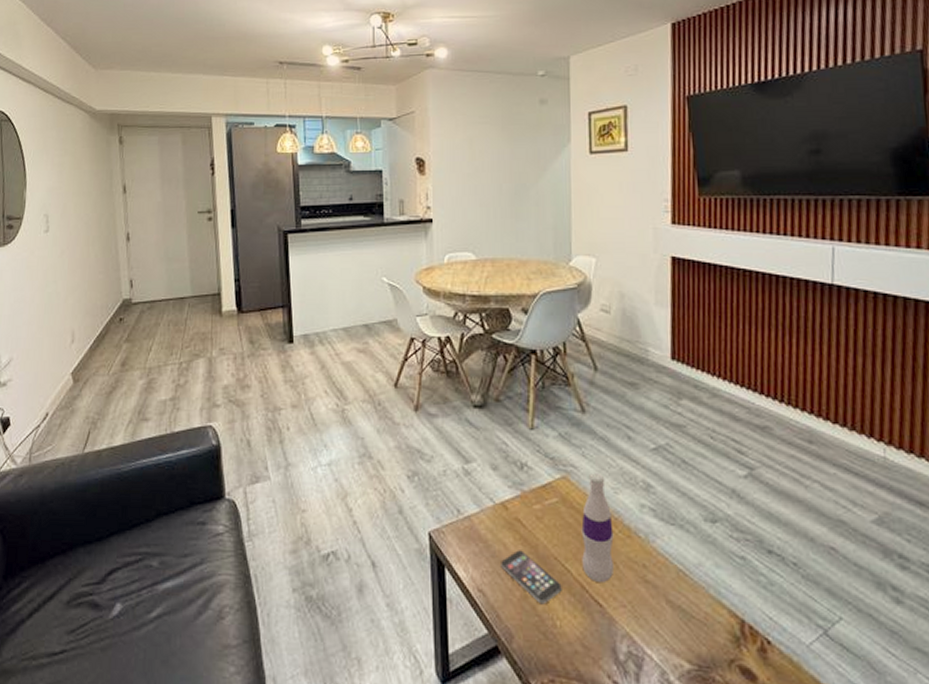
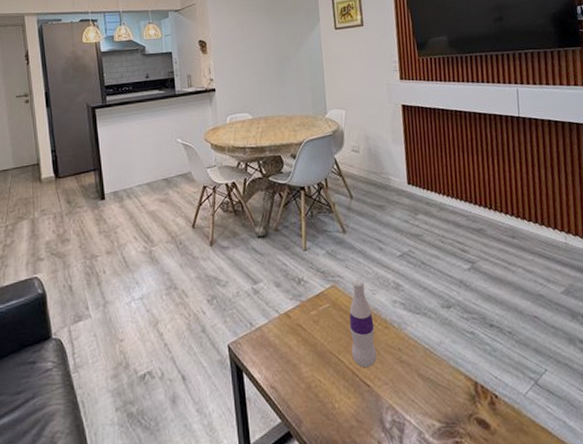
smartphone: present [501,550,562,605] -> none [288,349,338,392]

